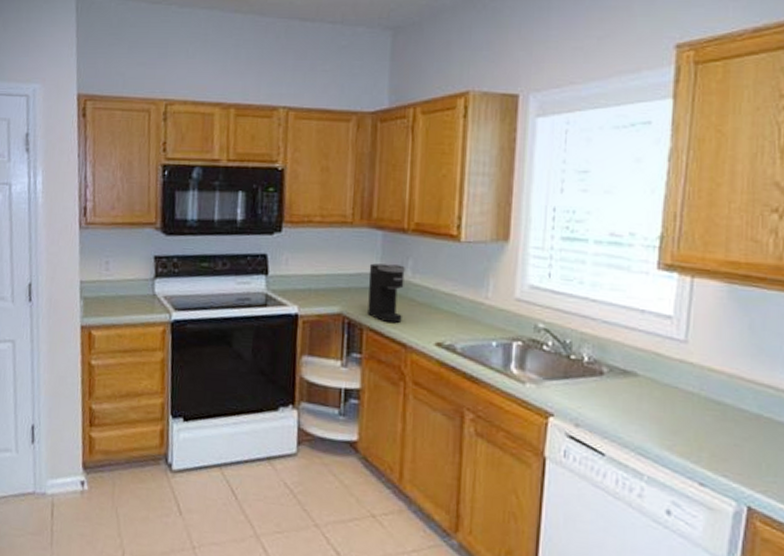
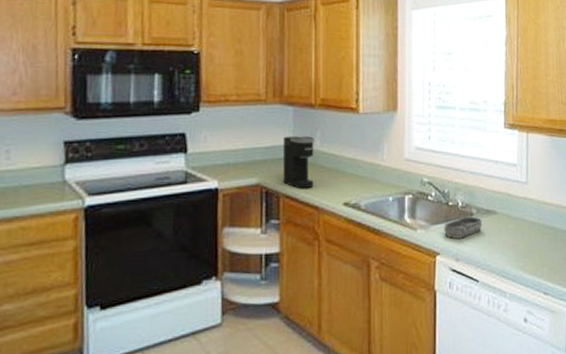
soap dish: none [560,374,616,401] -> present [443,216,483,239]

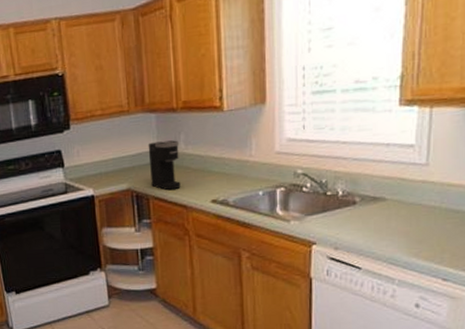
soap dish: present [443,216,483,239] -> none [320,204,368,228]

